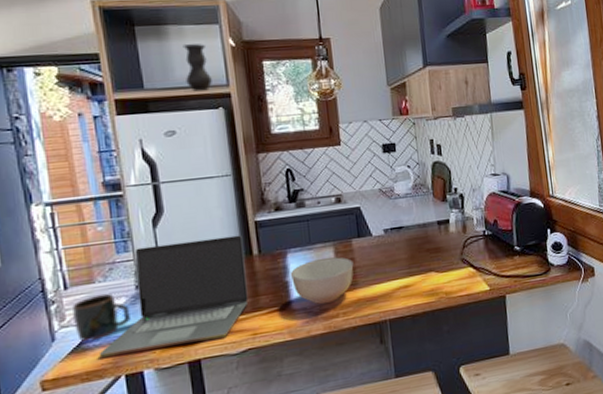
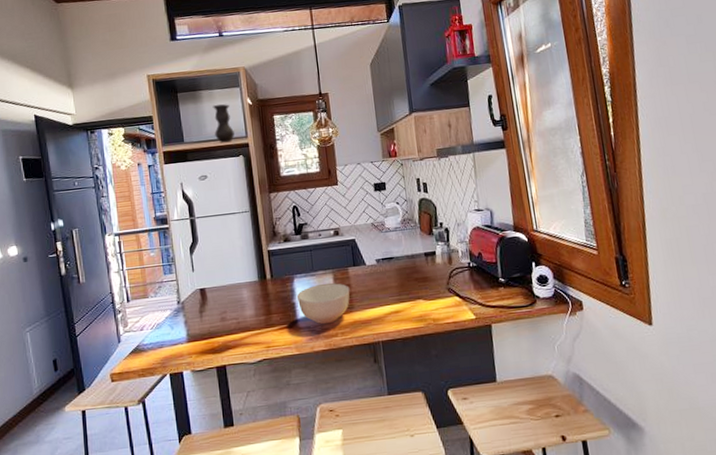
mug: present [72,293,131,342] -> none [133,306,174,344]
laptop: present [98,235,248,358] -> none [151,262,263,358]

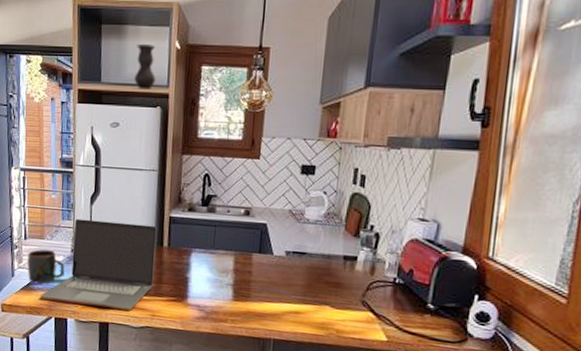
mug: none [133,306,174,344] -> present [27,249,65,284]
laptop: none [151,262,263,358] -> present [40,218,157,311]
bowl: present [296,283,350,325] -> none [191,264,250,308]

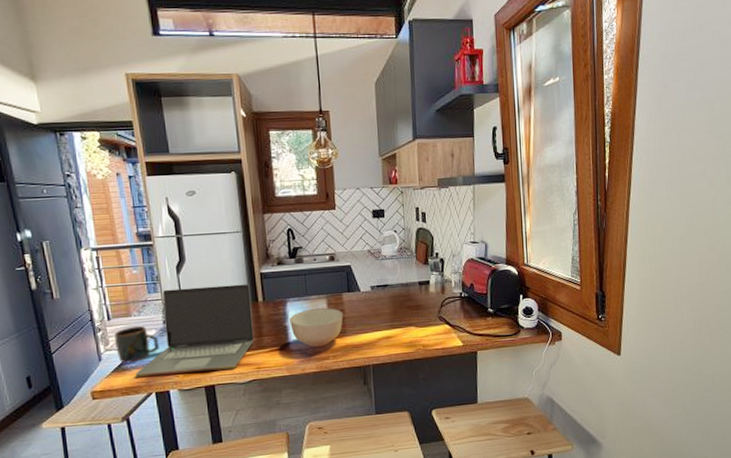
vase: present [134,44,155,89] -> none [201,114,226,157]
bowl: none [191,264,250,308] -> present [289,307,344,348]

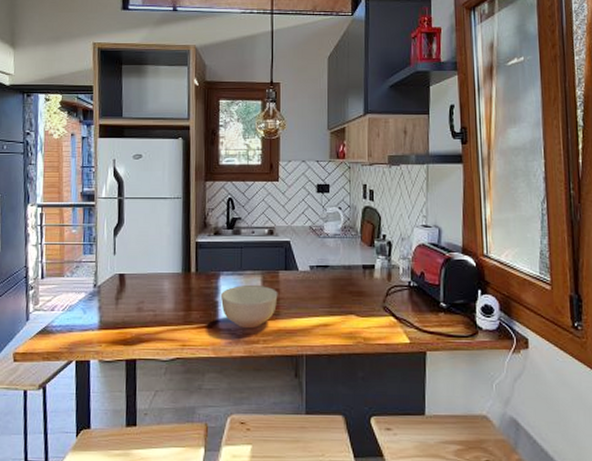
mug: present [114,325,159,363] -> none [44,287,87,325]
laptop: present [135,284,254,377] -> none [58,252,184,343]

